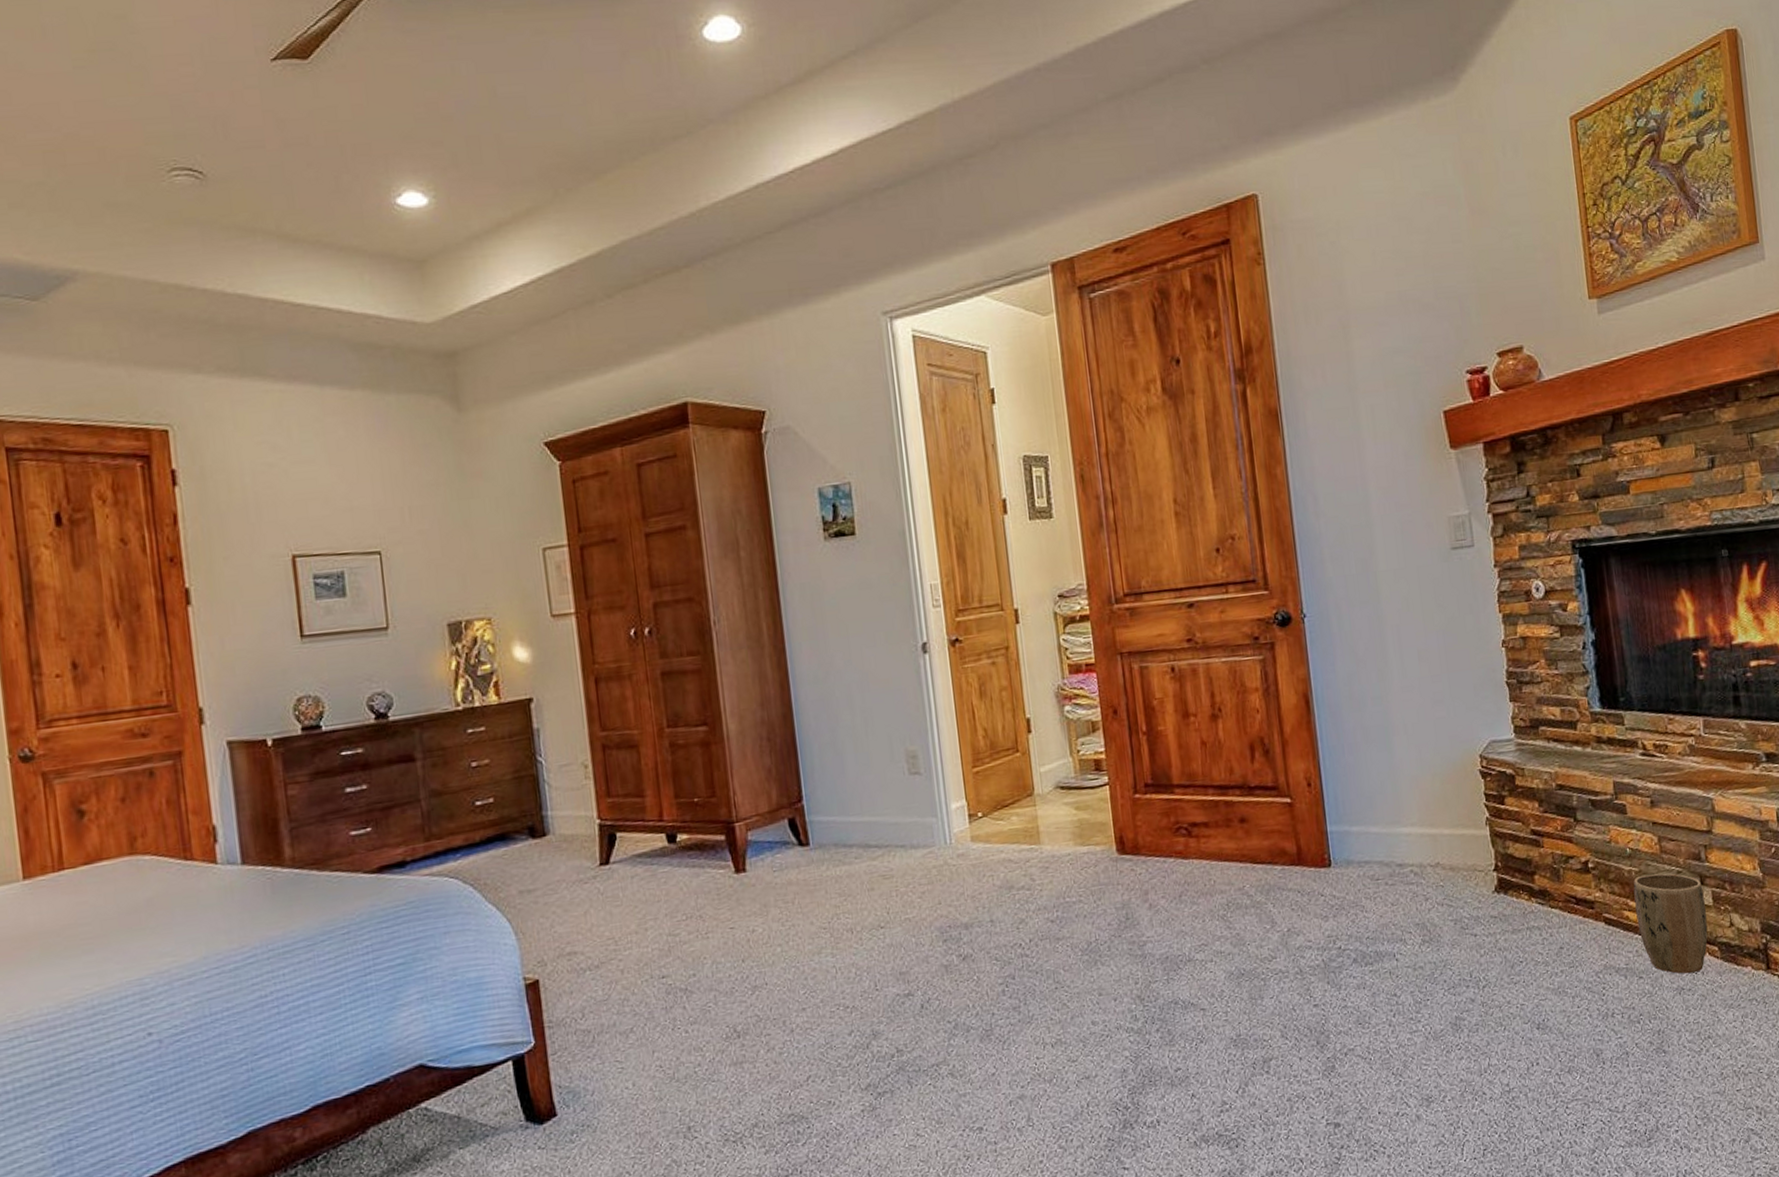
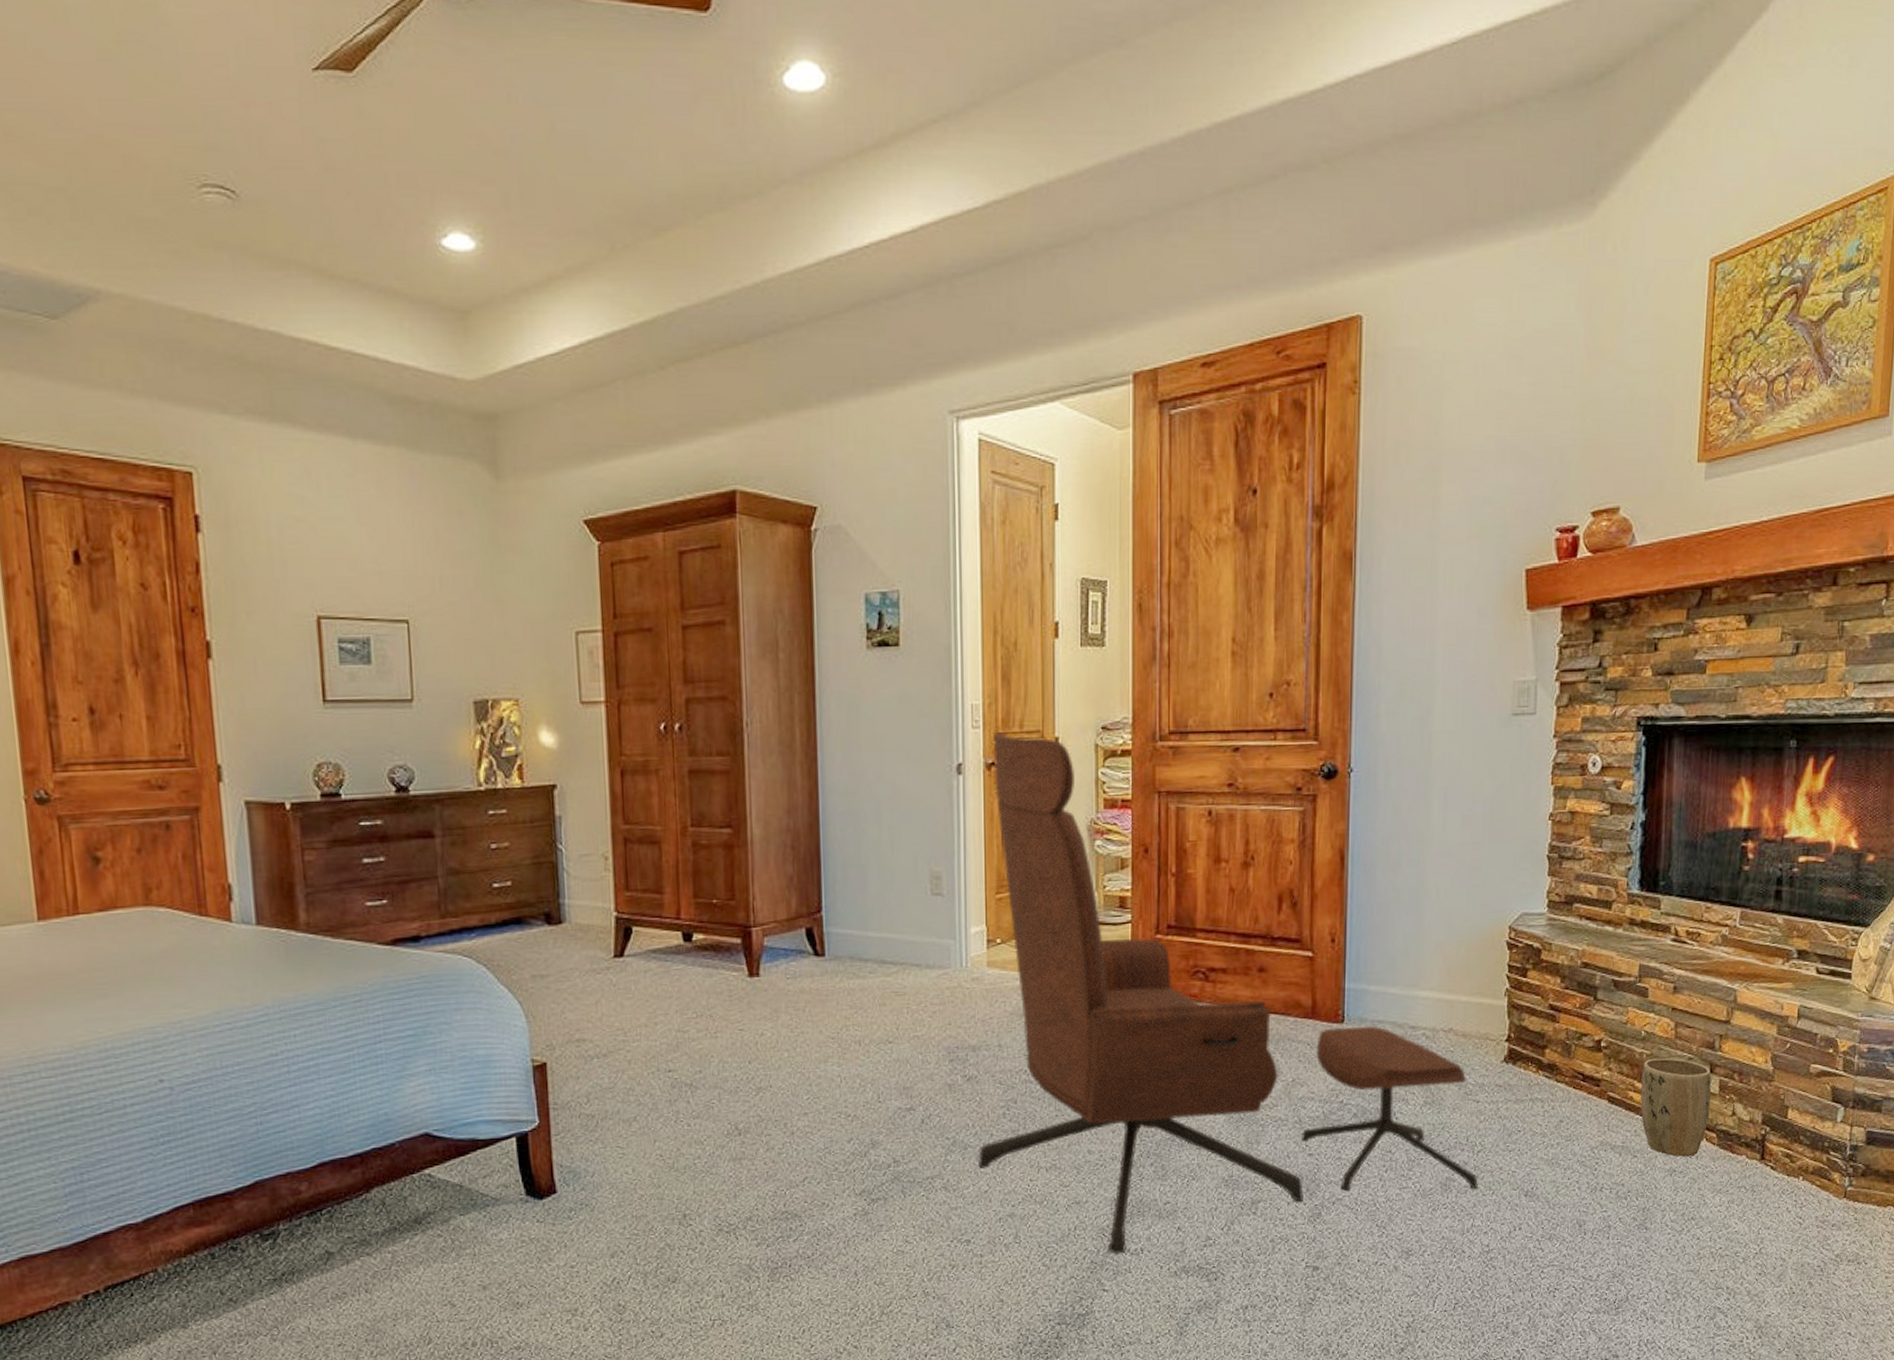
lounge chair: none [954,609,1489,1129] -> present [978,732,1478,1254]

